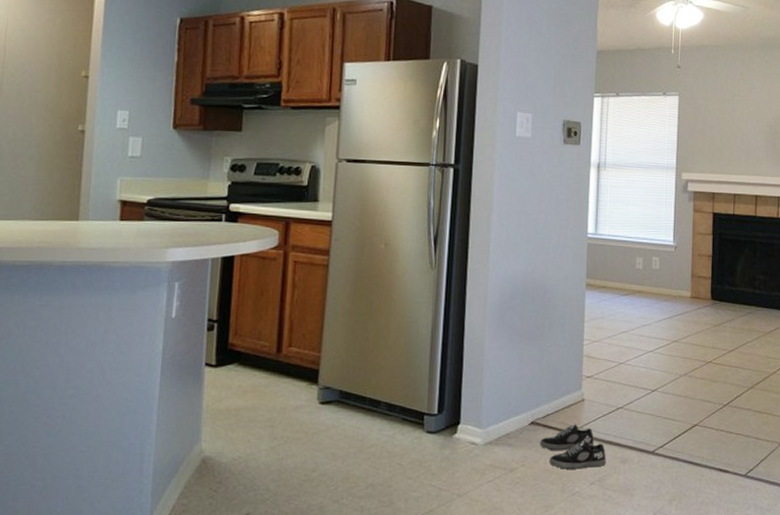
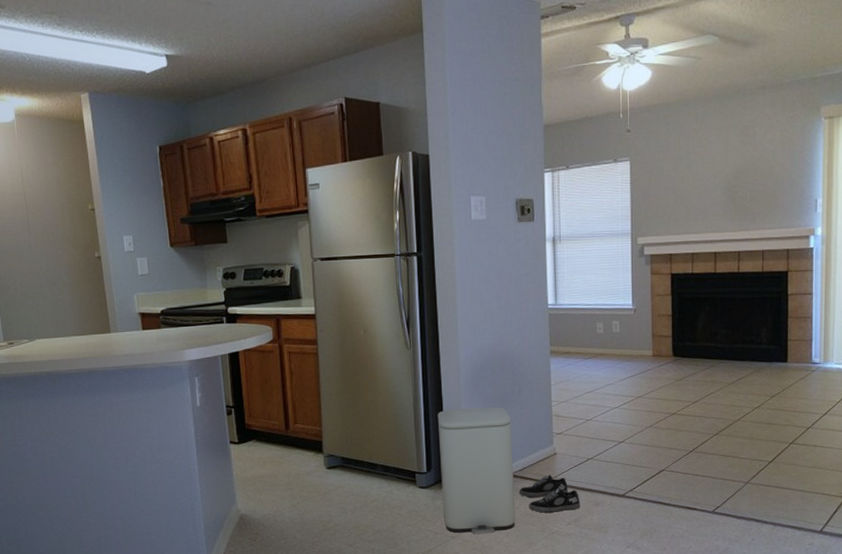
pedal bin: none [451,341,539,493] -> present [437,406,516,535]

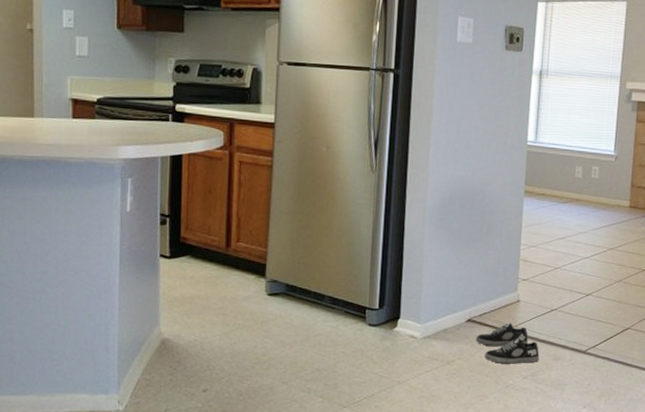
pedal bin: present [437,406,516,535] -> none [391,242,476,382]

